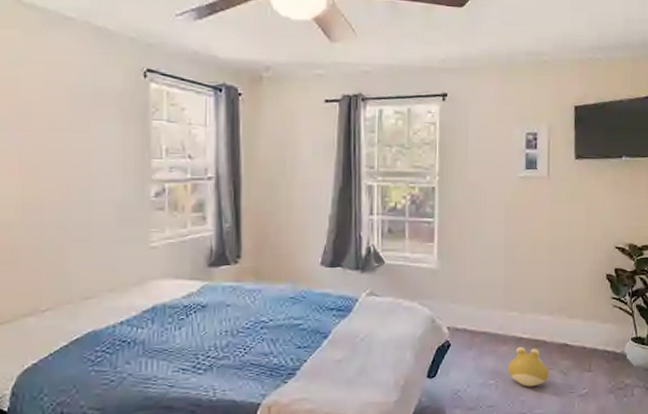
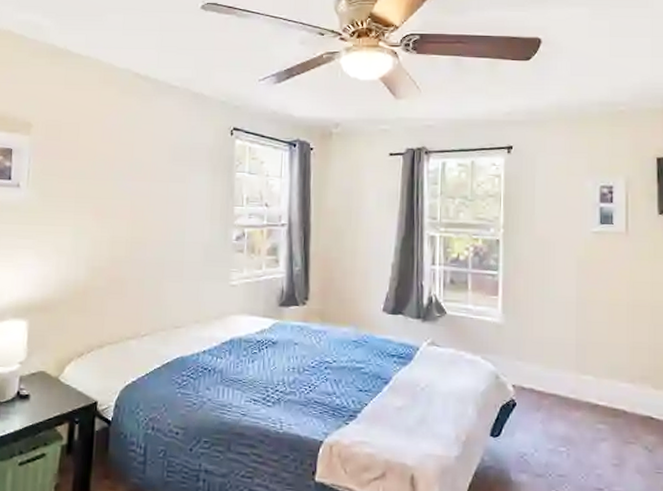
plush toy: present [507,346,549,387] -> none [580,414,630,461]

